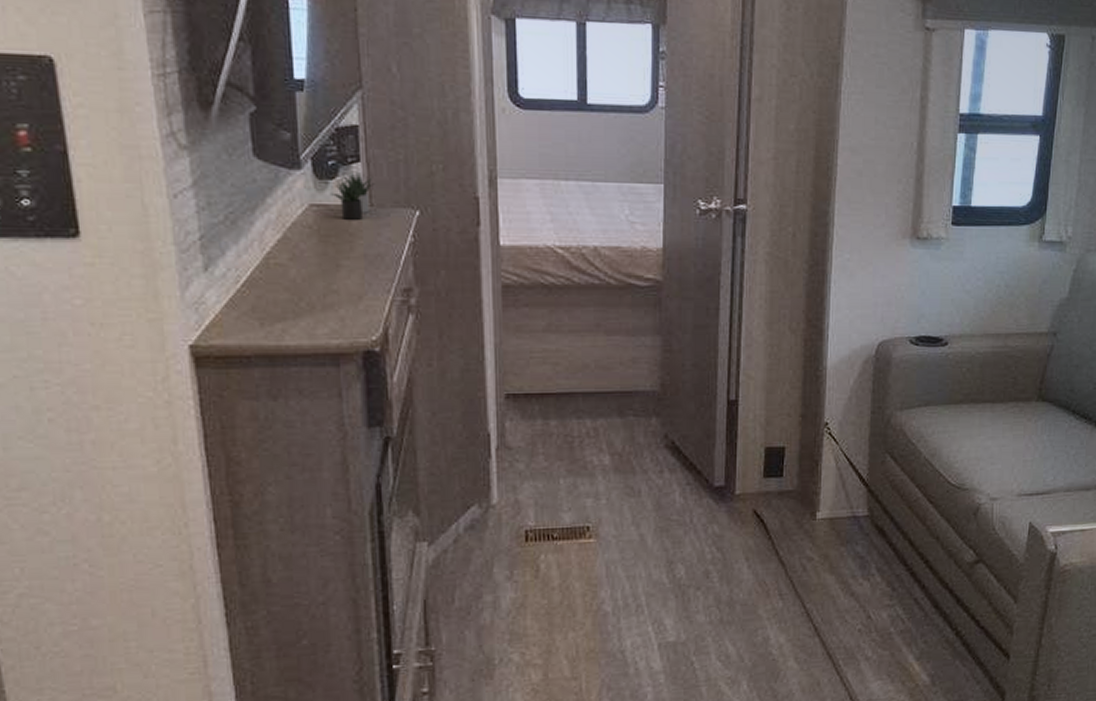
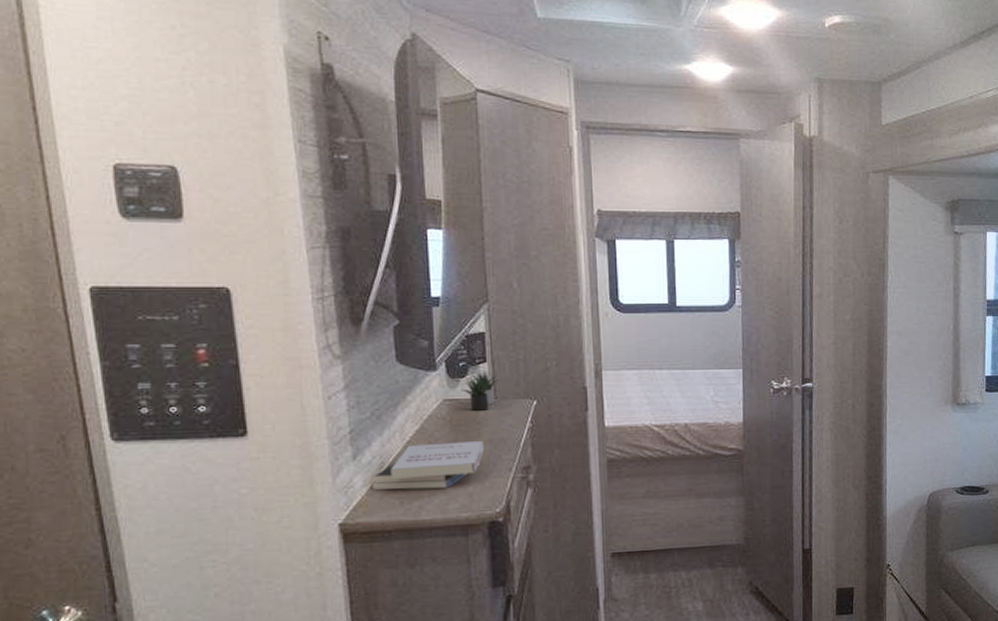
books: none [227,255,357,309] -> present [372,440,484,490]

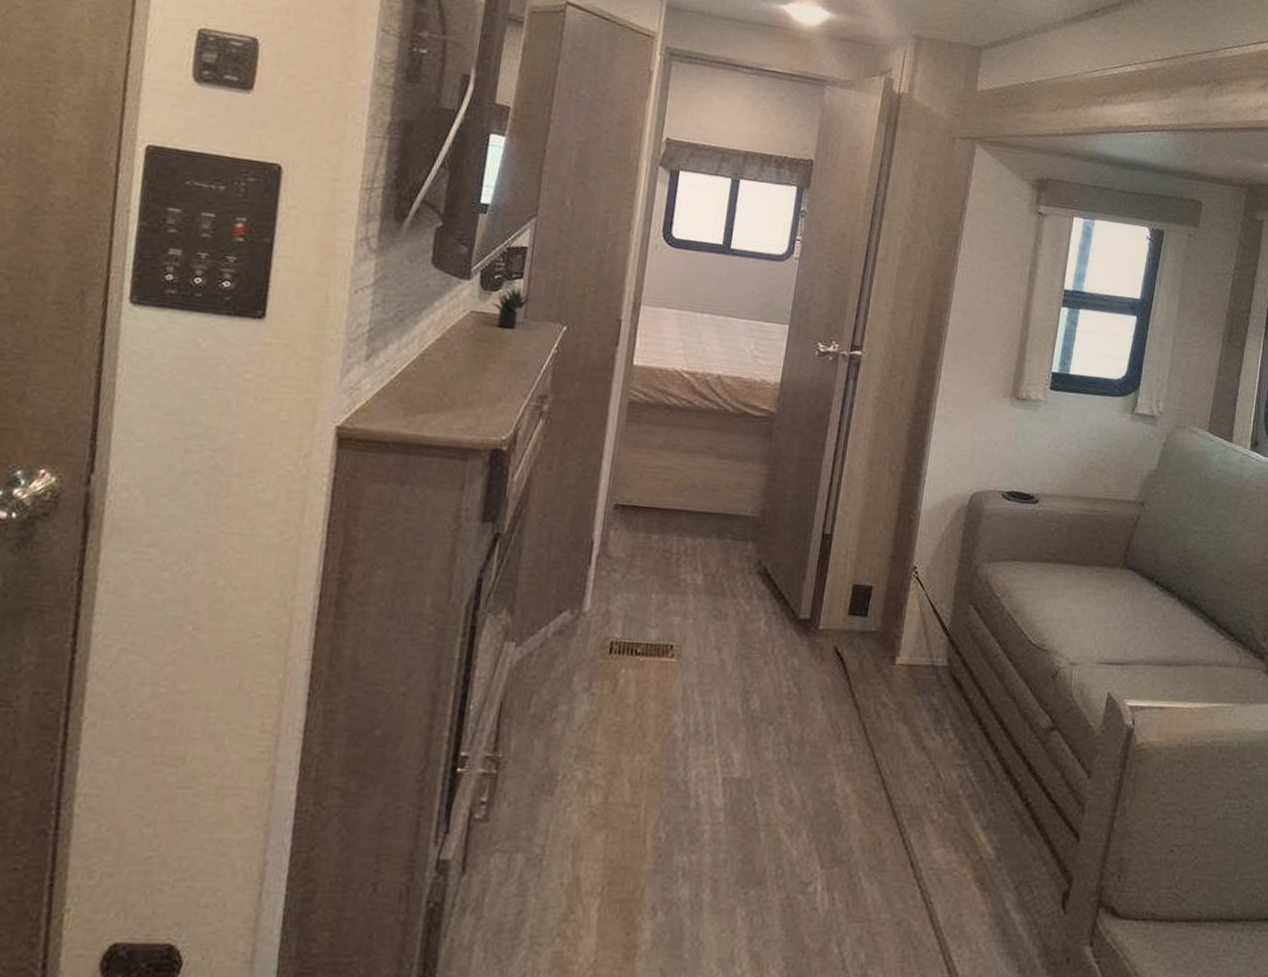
books: present [372,440,484,490] -> none [379,354,503,406]

